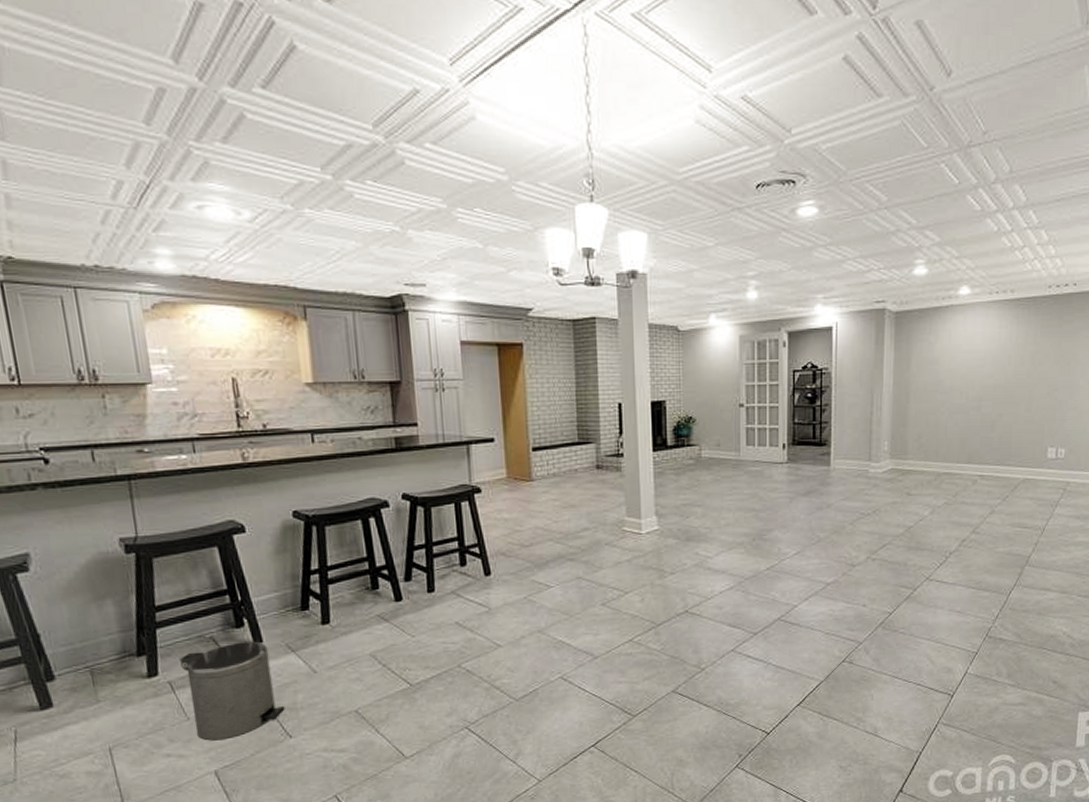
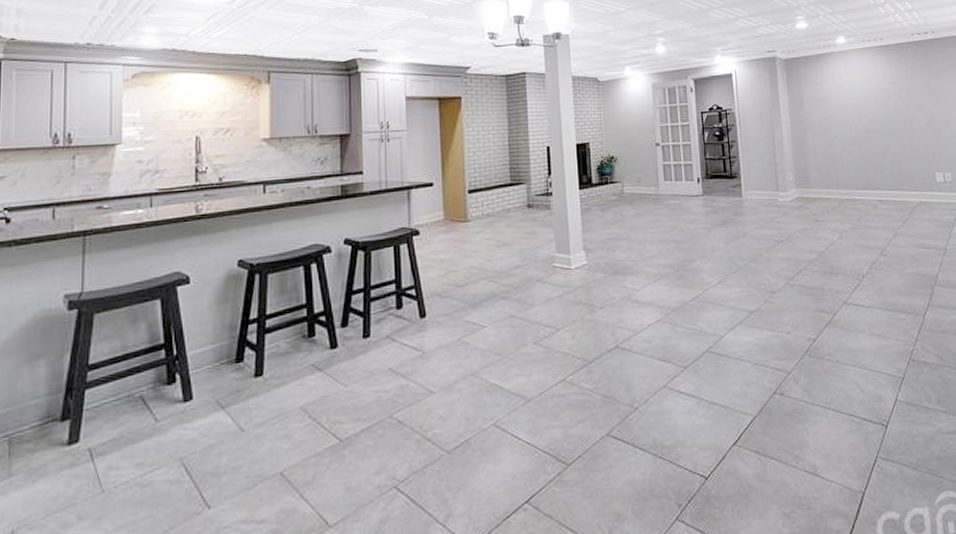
trash can: present [180,641,285,741] -> none [105,399,207,517]

